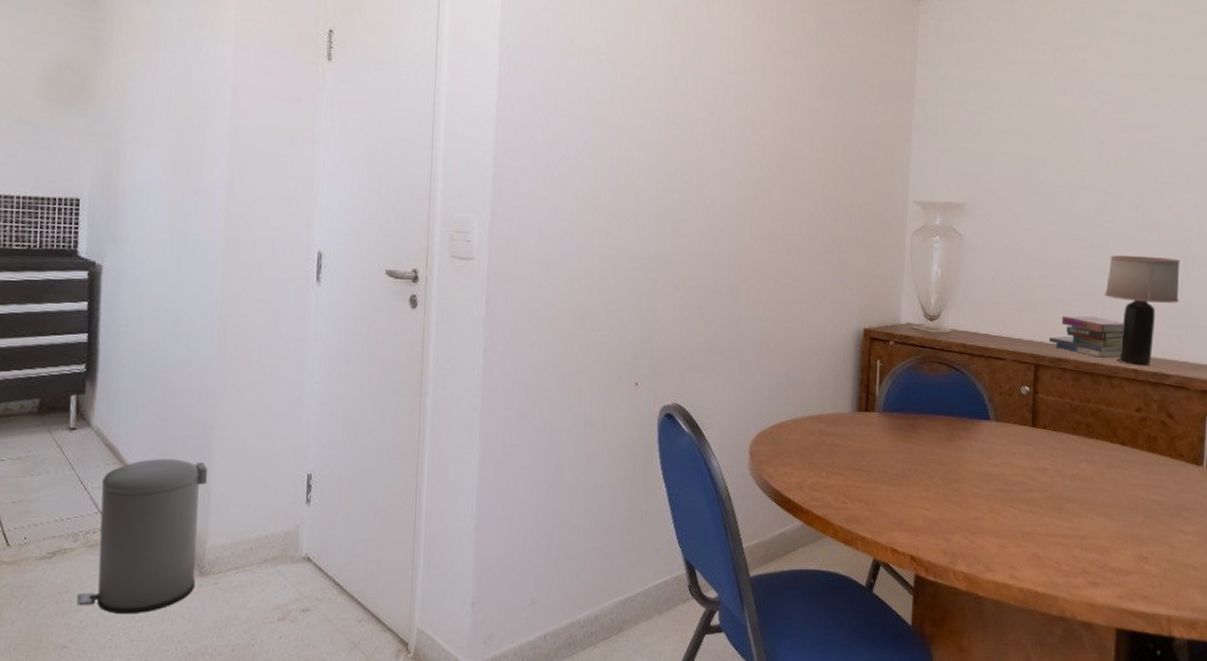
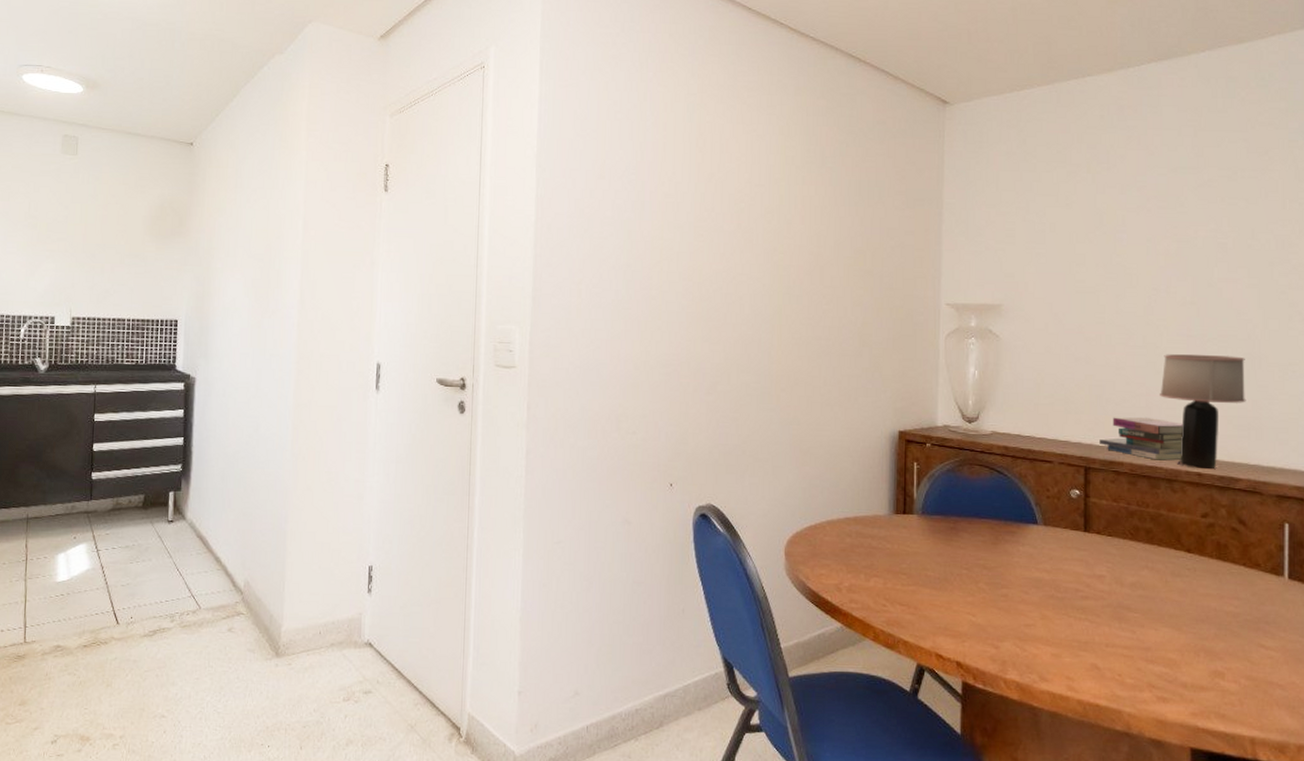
pedal bin: present [77,459,208,613] -> none [173,549,283,689]

